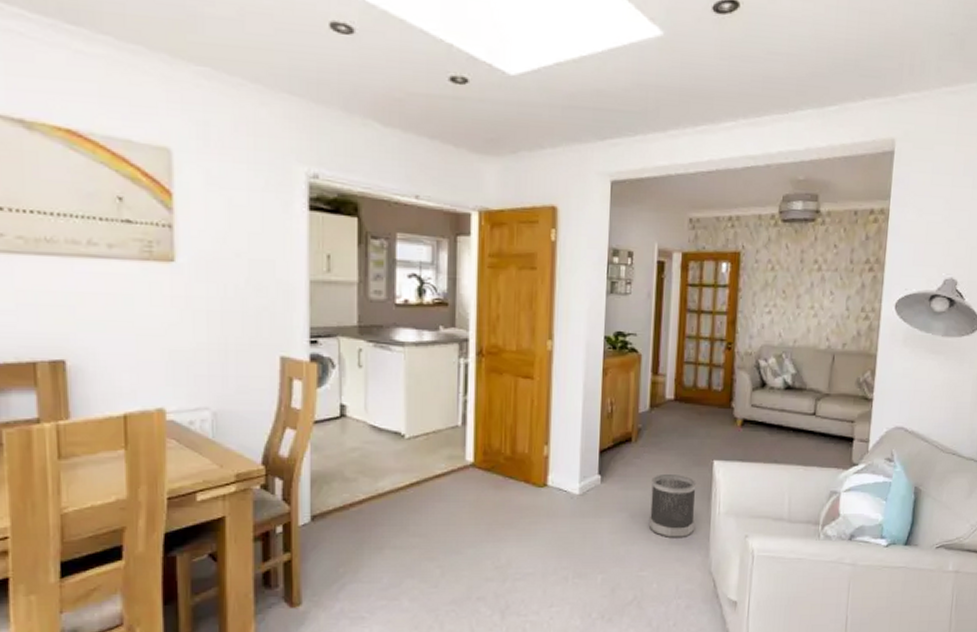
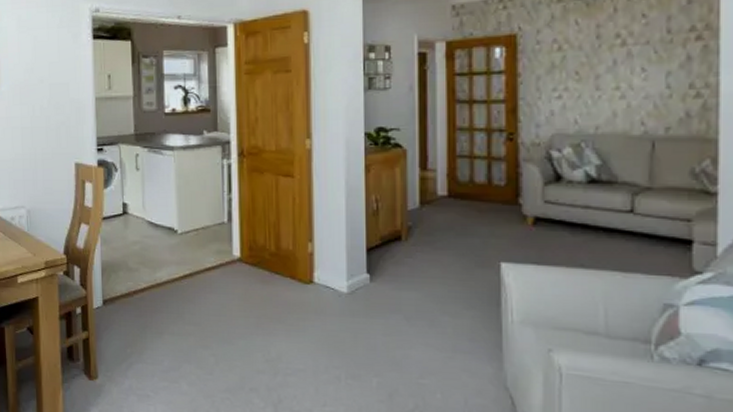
wastebasket: present [649,473,697,539] -> none [428,275,482,347]

